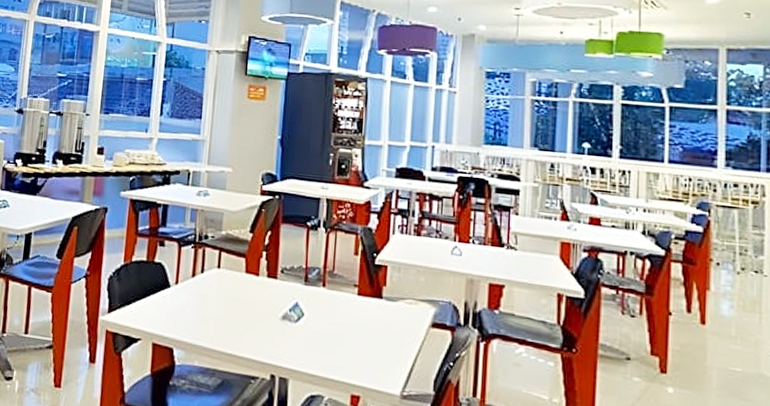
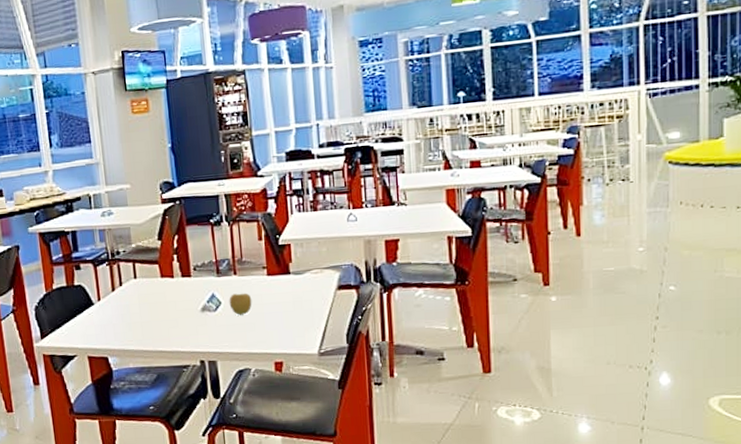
apple: none [312,307,338,333] -> present [229,293,252,315]

